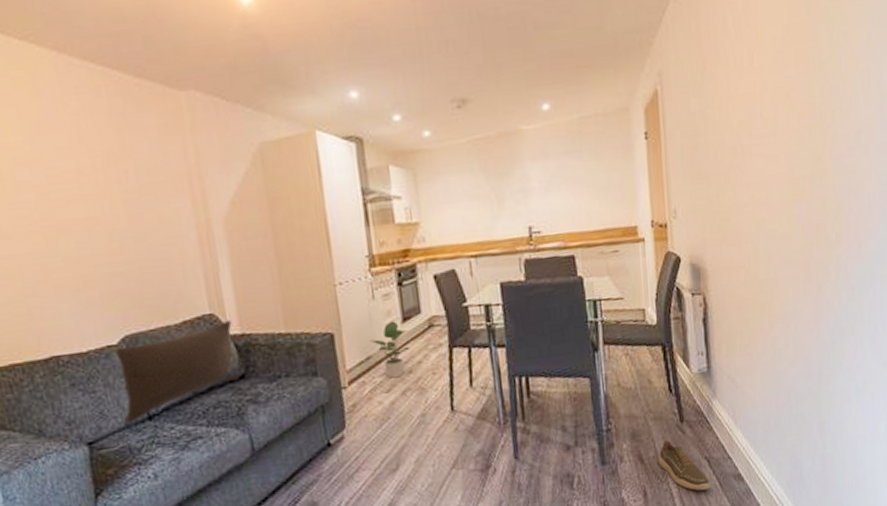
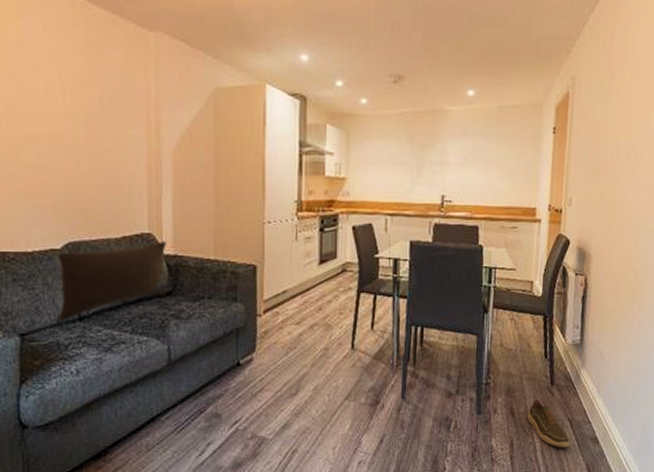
potted plant: present [370,321,410,379] -> none [288,262,323,313]

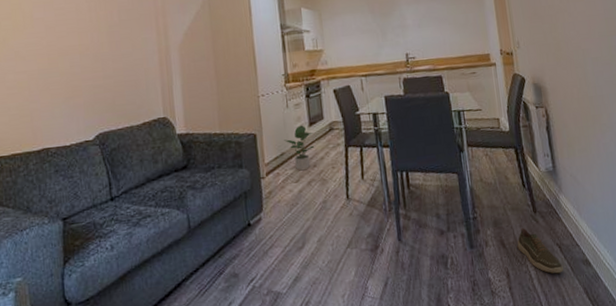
pillow: present [57,241,168,322] -> none [91,122,183,204]
potted plant: none [288,262,323,313] -> present [284,125,315,171]

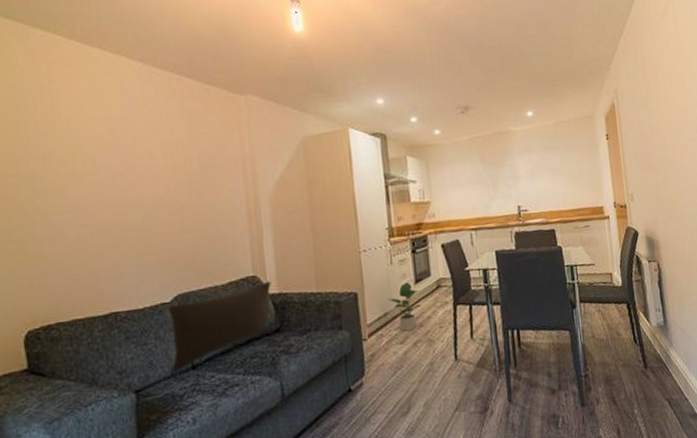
pillow: none [91,122,183,204] -> present [168,281,276,374]
shoe: present [517,228,563,274] -> none [628,384,672,429]

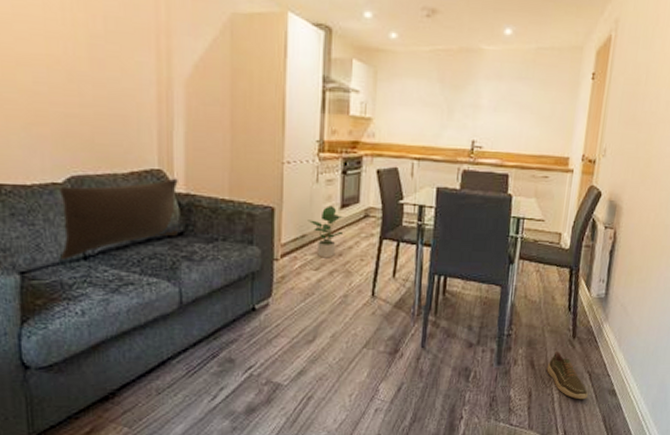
shoe: none [628,384,672,429] -> present [546,352,588,400]

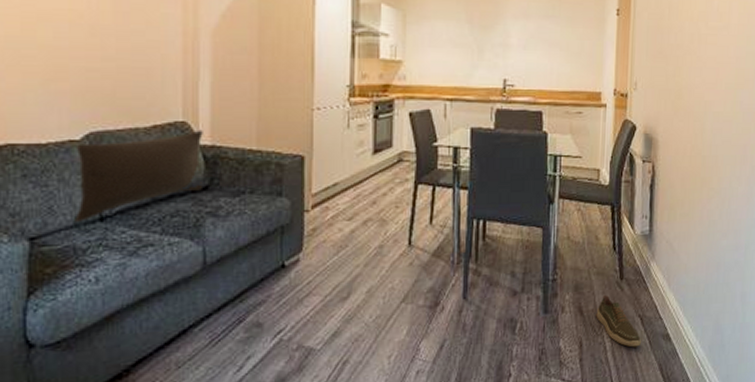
potted plant: present [308,205,345,258] -> none [339,151,378,207]

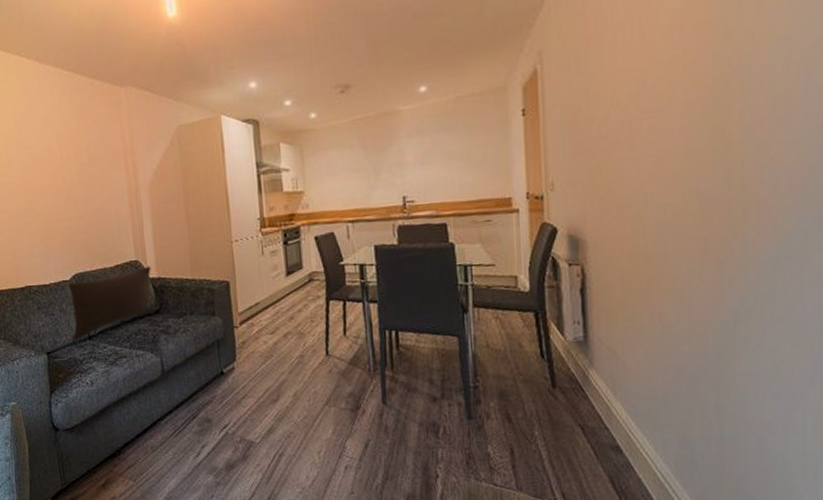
shoe: present [596,295,641,347] -> none [527,403,584,457]

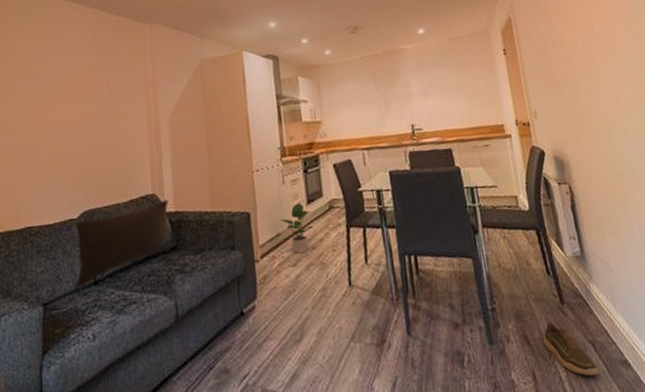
potted plant: none [259,274,292,323] -> present [280,203,314,254]
shoe: none [527,403,584,457] -> present [543,322,599,376]

